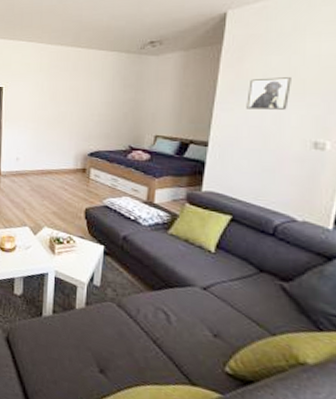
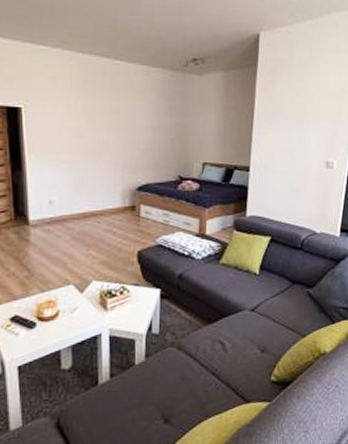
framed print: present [246,77,291,110] -> none [278,102,310,133]

